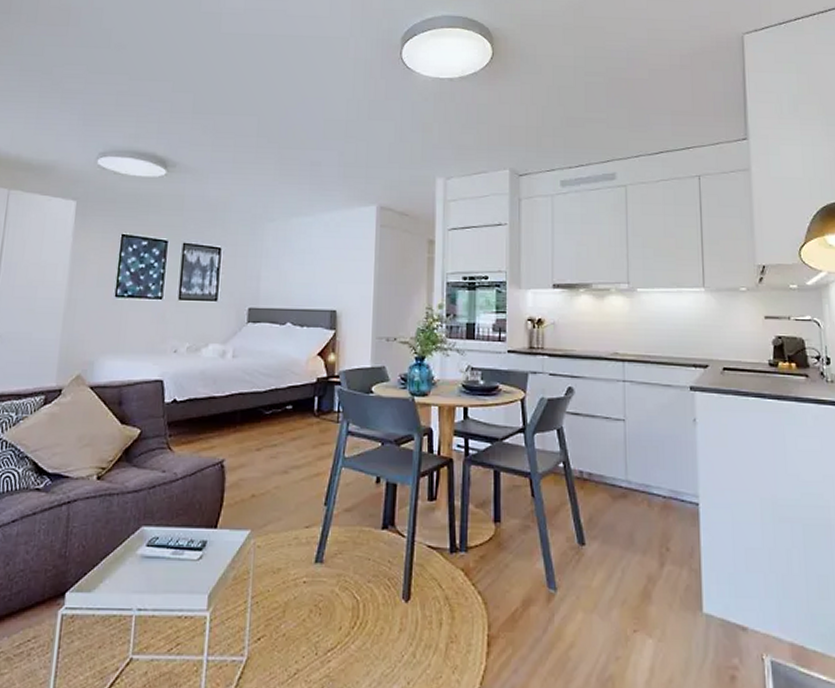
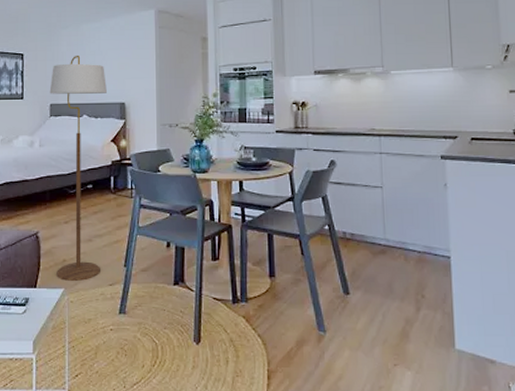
floor lamp: none [242,252,316,521] -> present [49,55,107,281]

